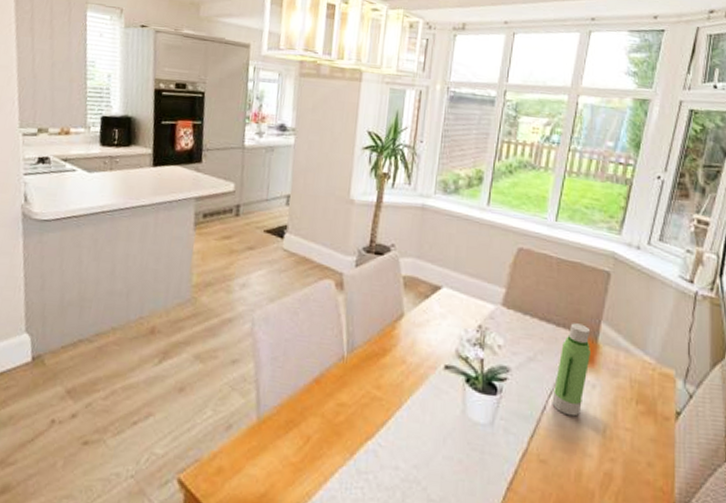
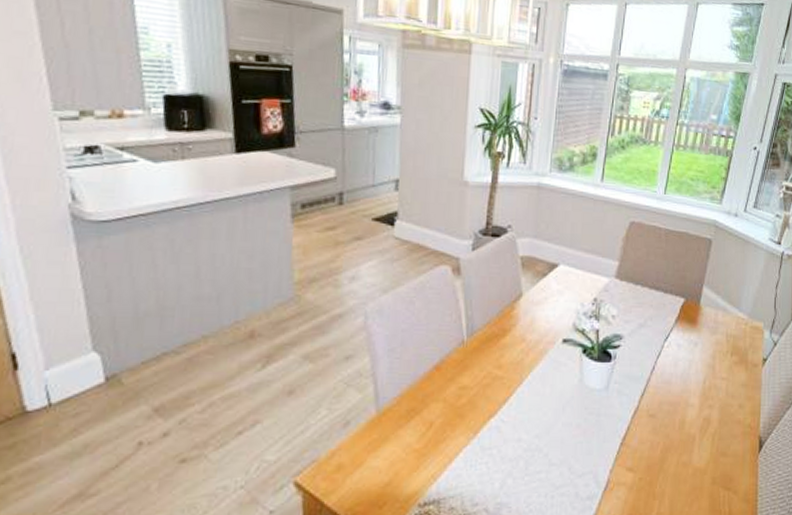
water bottle: present [552,323,591,417] -> none [660,289,694,373]

